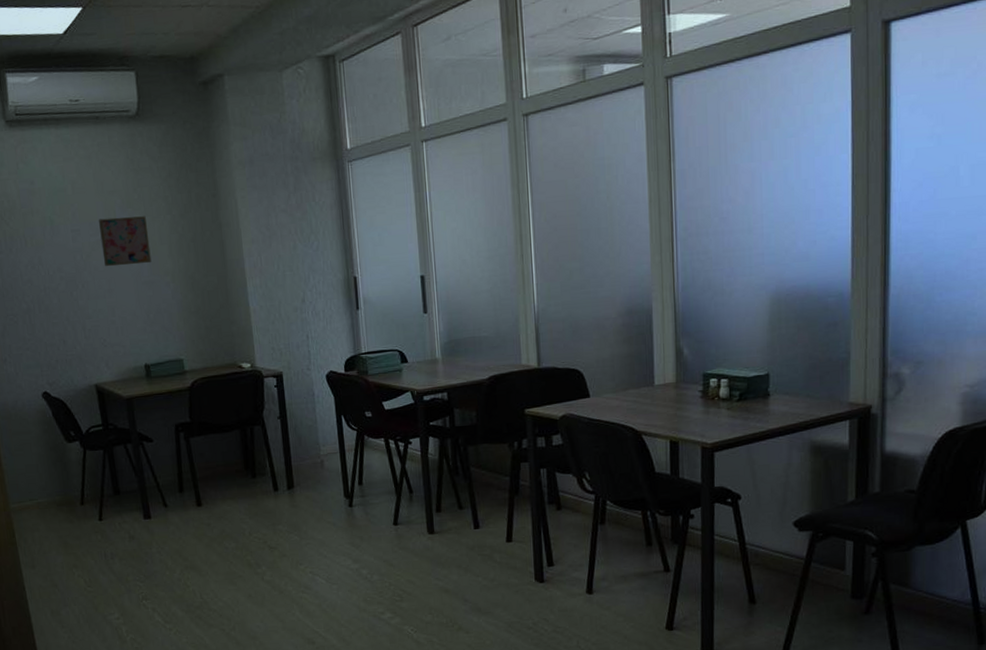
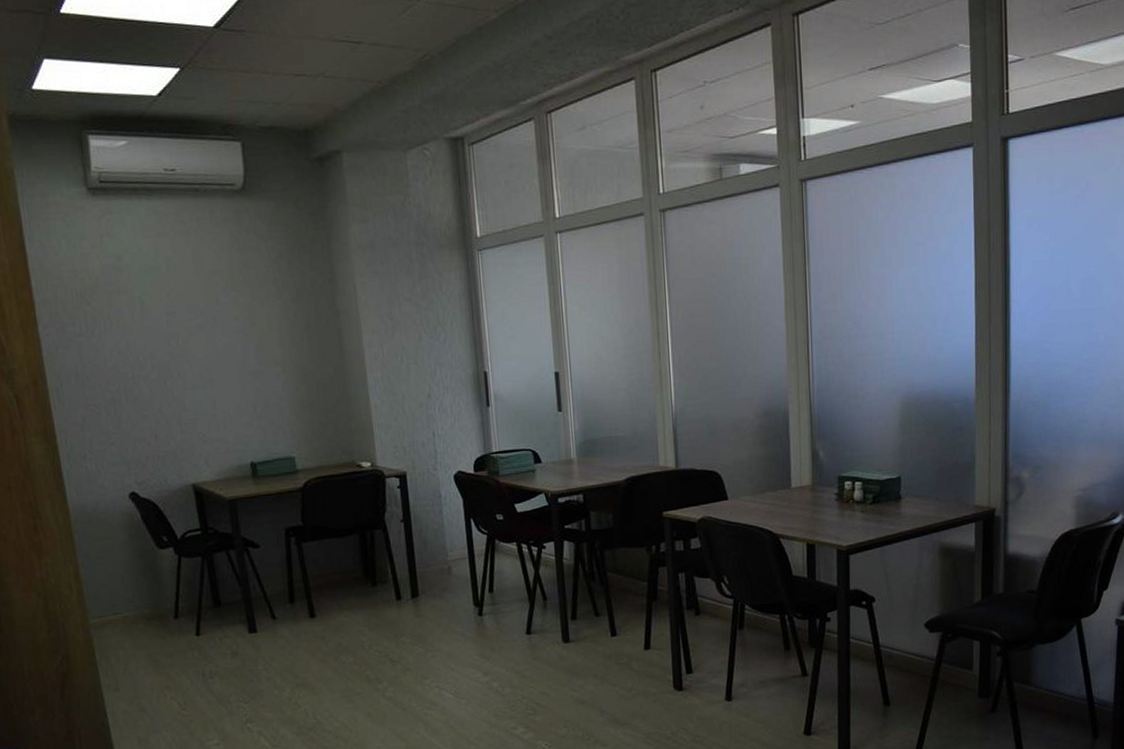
wall art: present [99,216,152,267] -> none [198,300,259,355]

